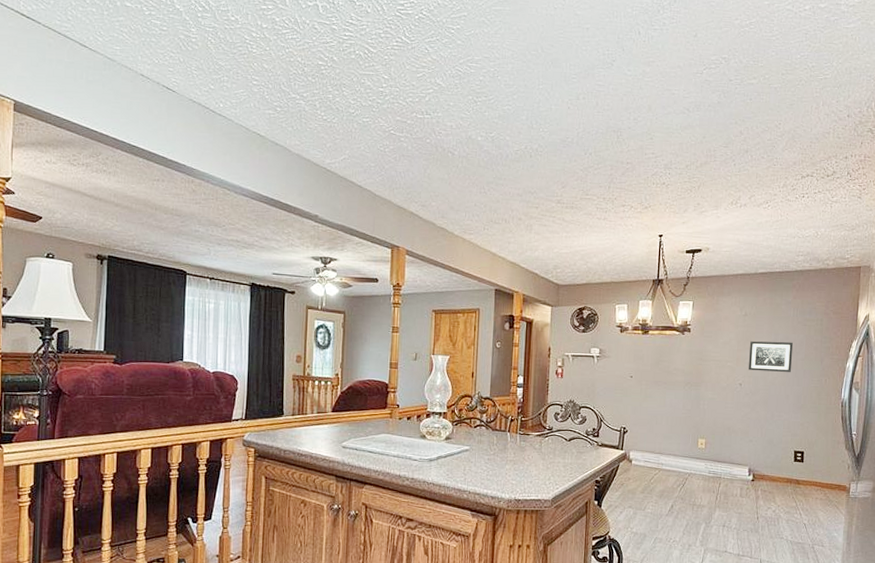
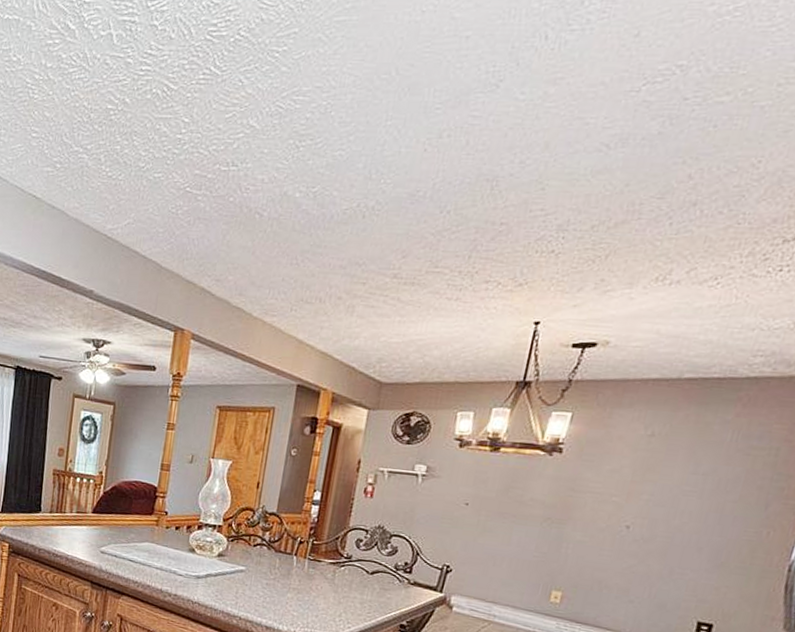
wall art: present [749,341,794,372] -> none [644,471,724,517]

